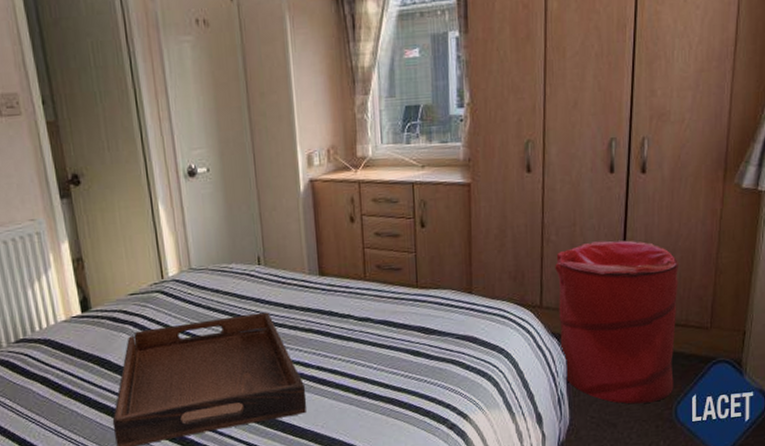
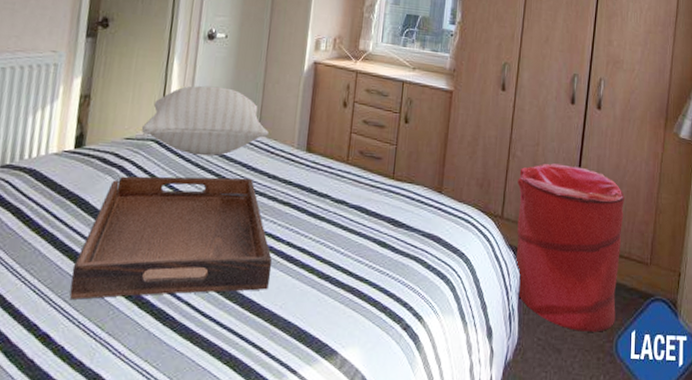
pillow: none [142,224,276,299] -> present [141,85,269,156]

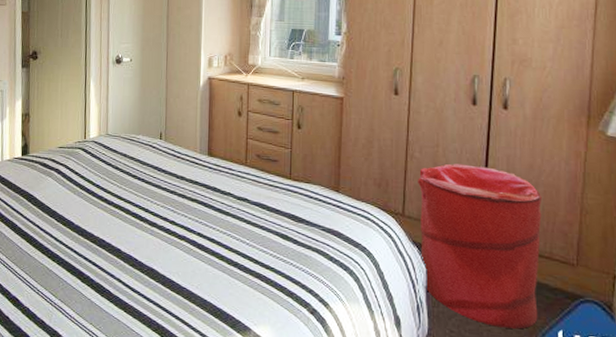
serving tray: present [69,176,272,300] -> none [29,177,186,273]
pillow: present [141,85,269,156] -> none [70,102,174,161]

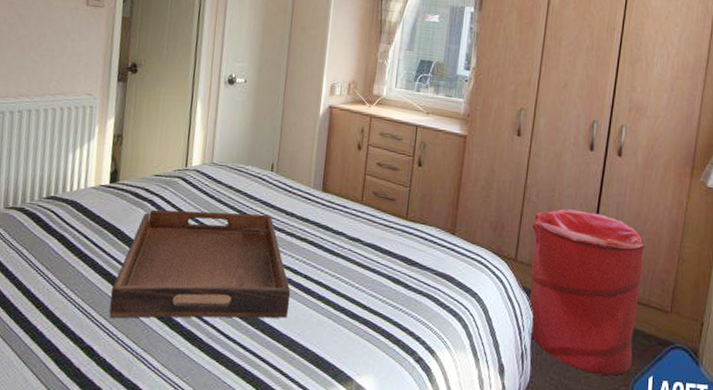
serving tray: none [29,177,186,273] -> present [109,209,290,319]

